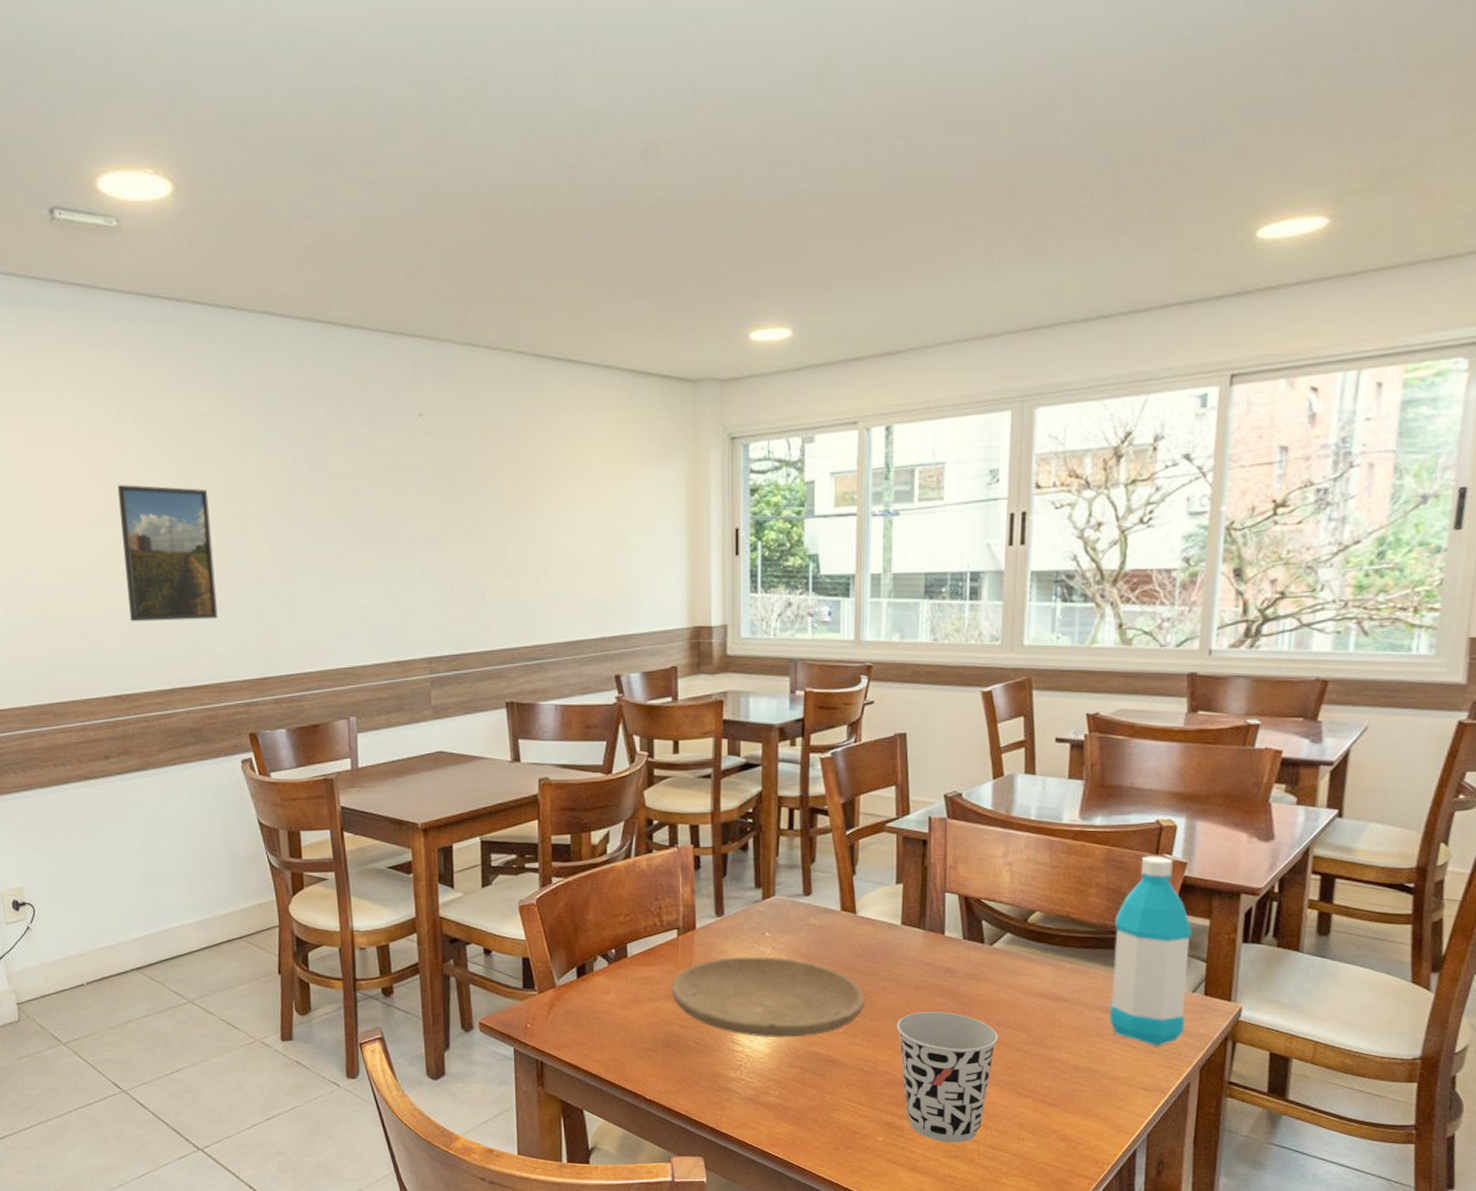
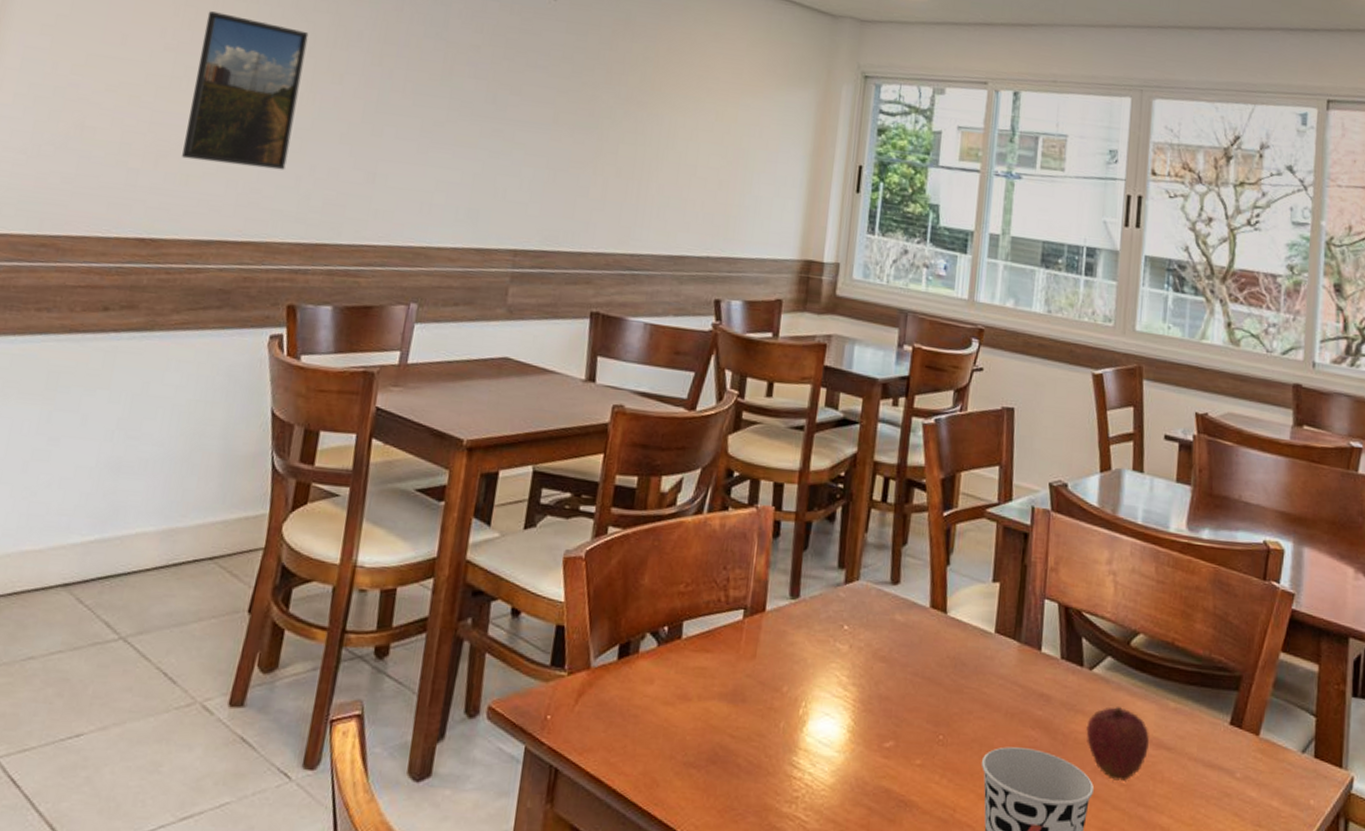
plate: present [670,956,866,1038] -> none [726,652,949,766]
fruit: none [989,972,1048,1029] -> present [1086,707,1150,781]
water bottle: present [1109,855,1192,1046] -> none [1214,581,1301,818]

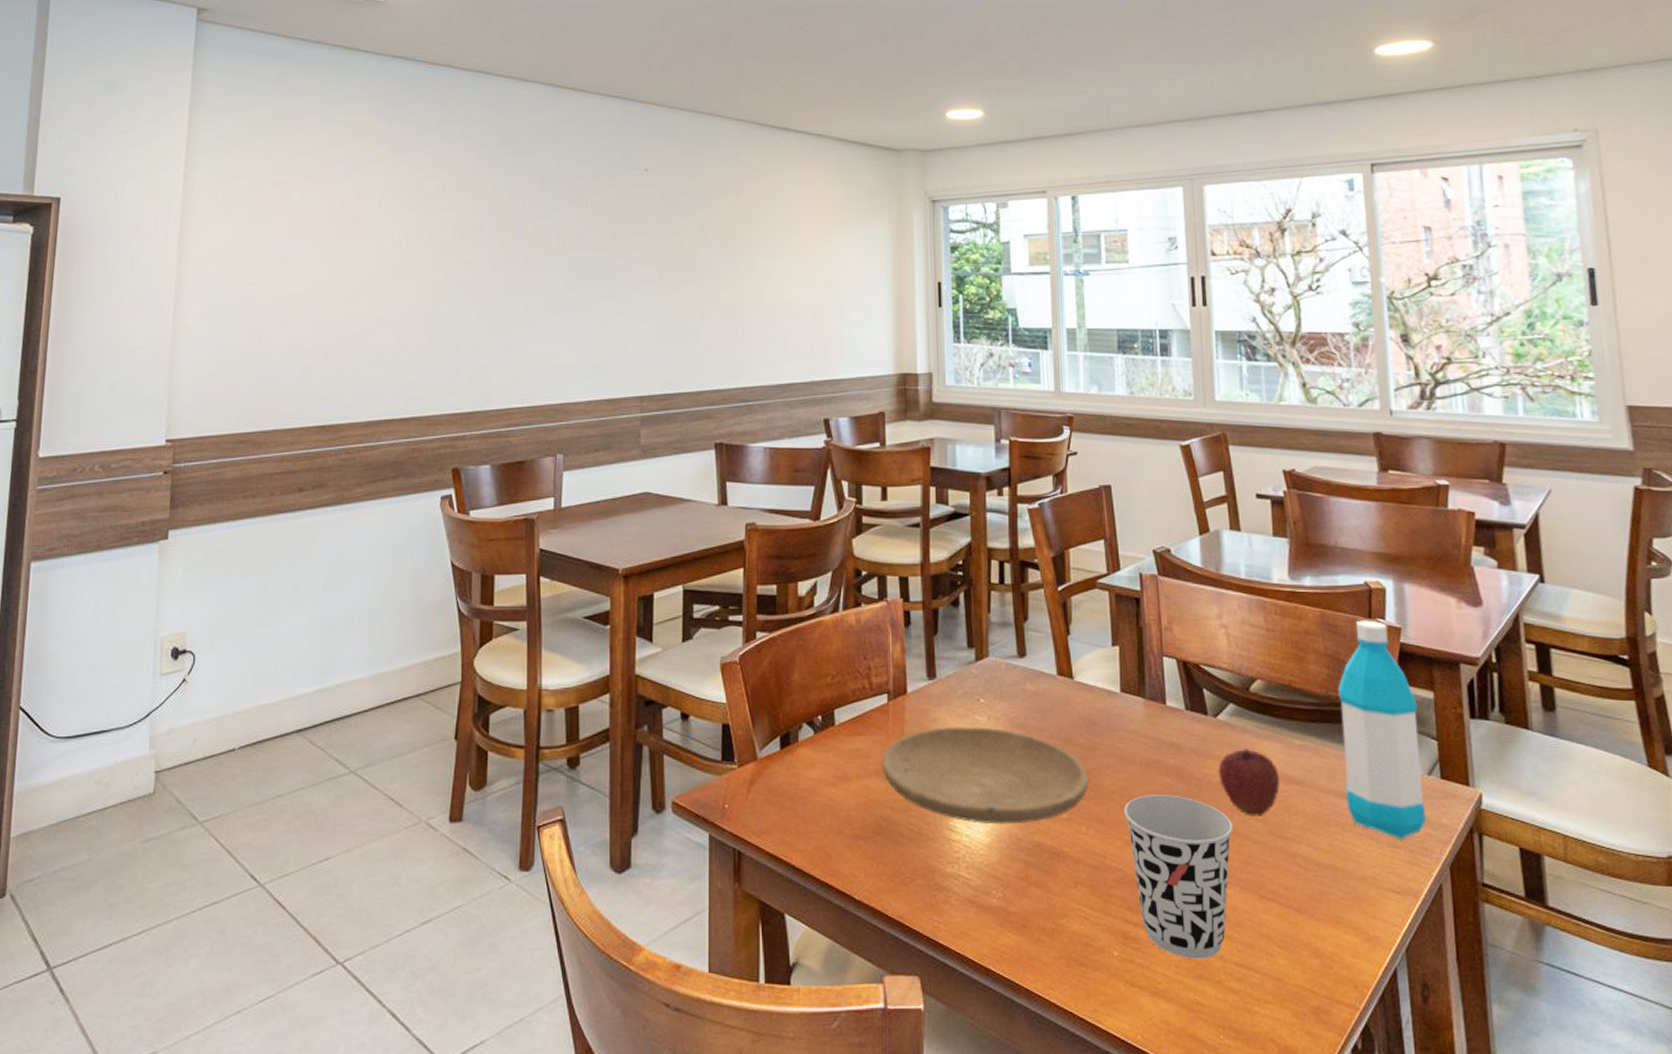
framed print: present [182,11,309,170] -> none [346,222,438,352]
plate: none [726,652,949,766] -> present [880,726,1089,825]
water bottle: none [1214,581,1301,818] -> present [1338,620,1427,839]

